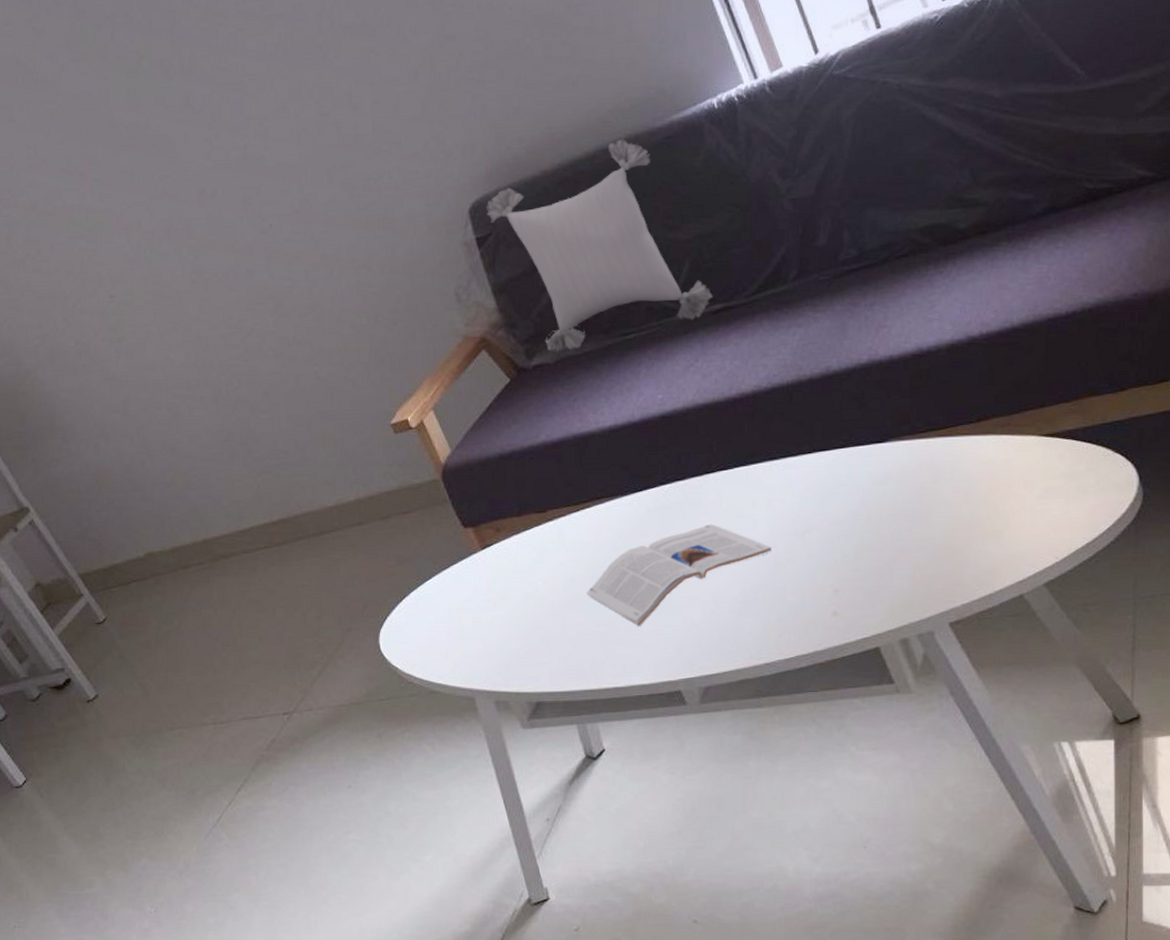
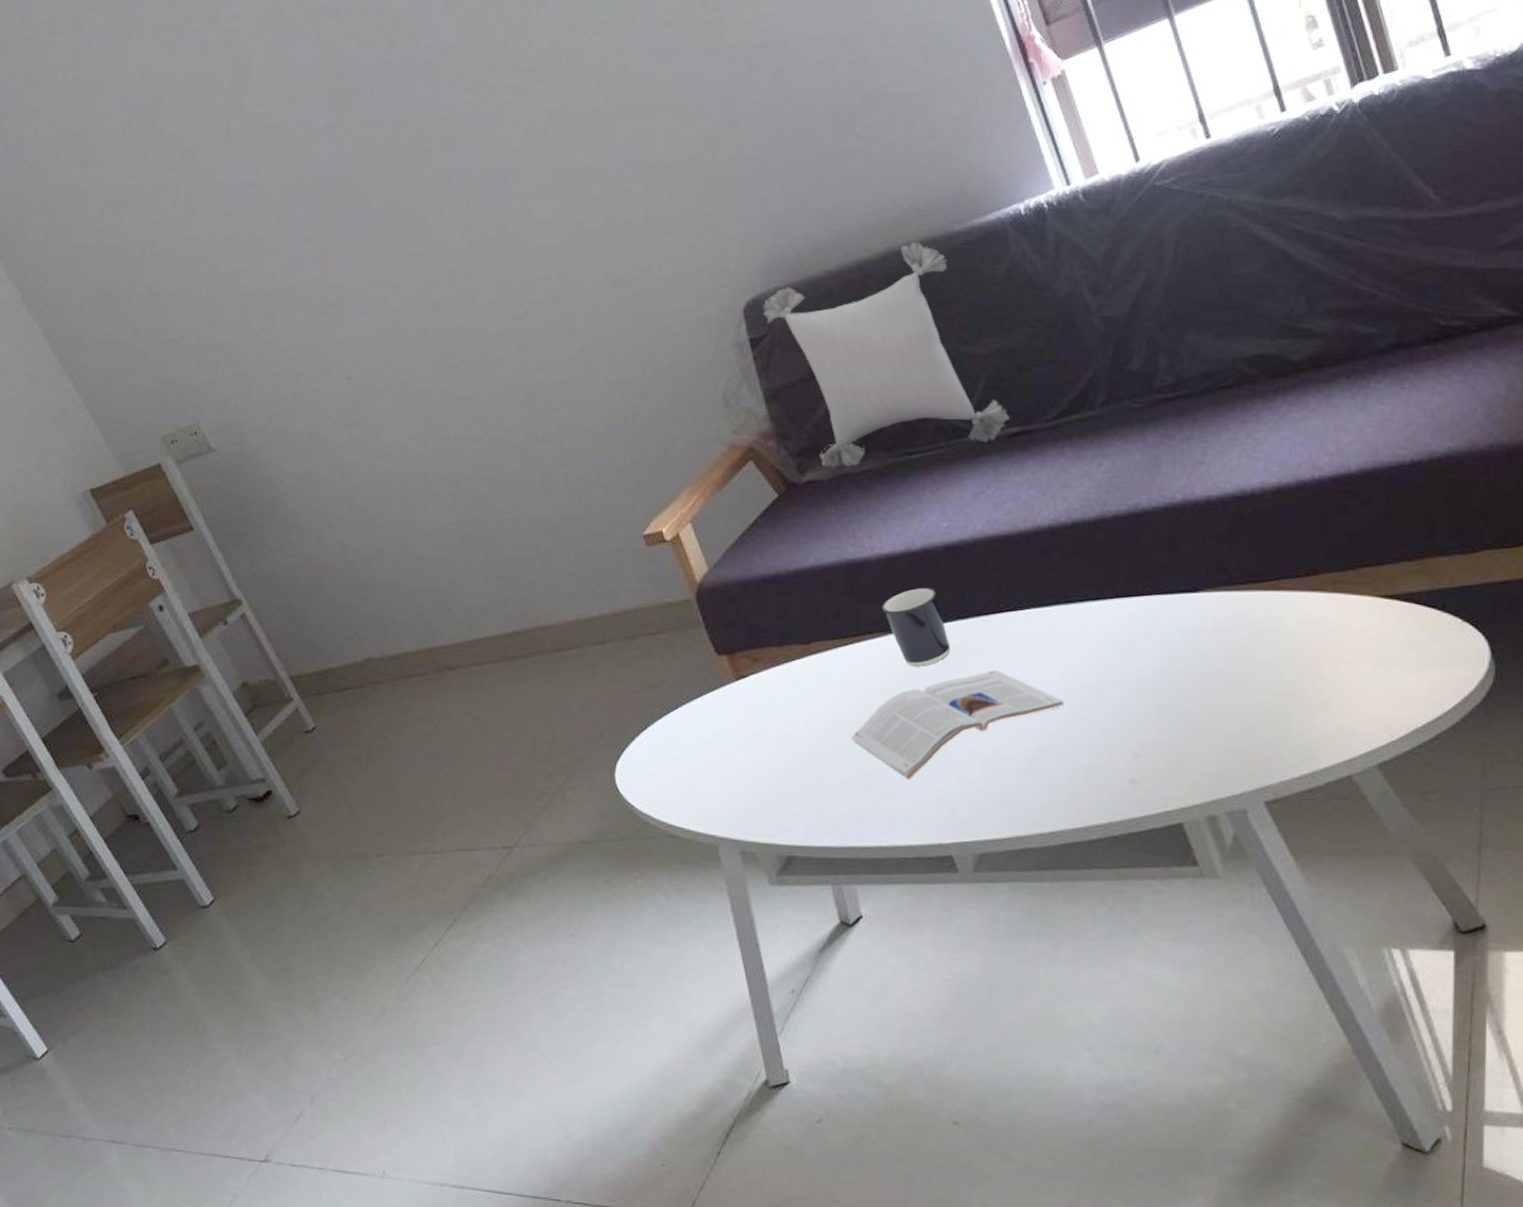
mug: none [607,454,671,526] -> present [881,587,951,667]

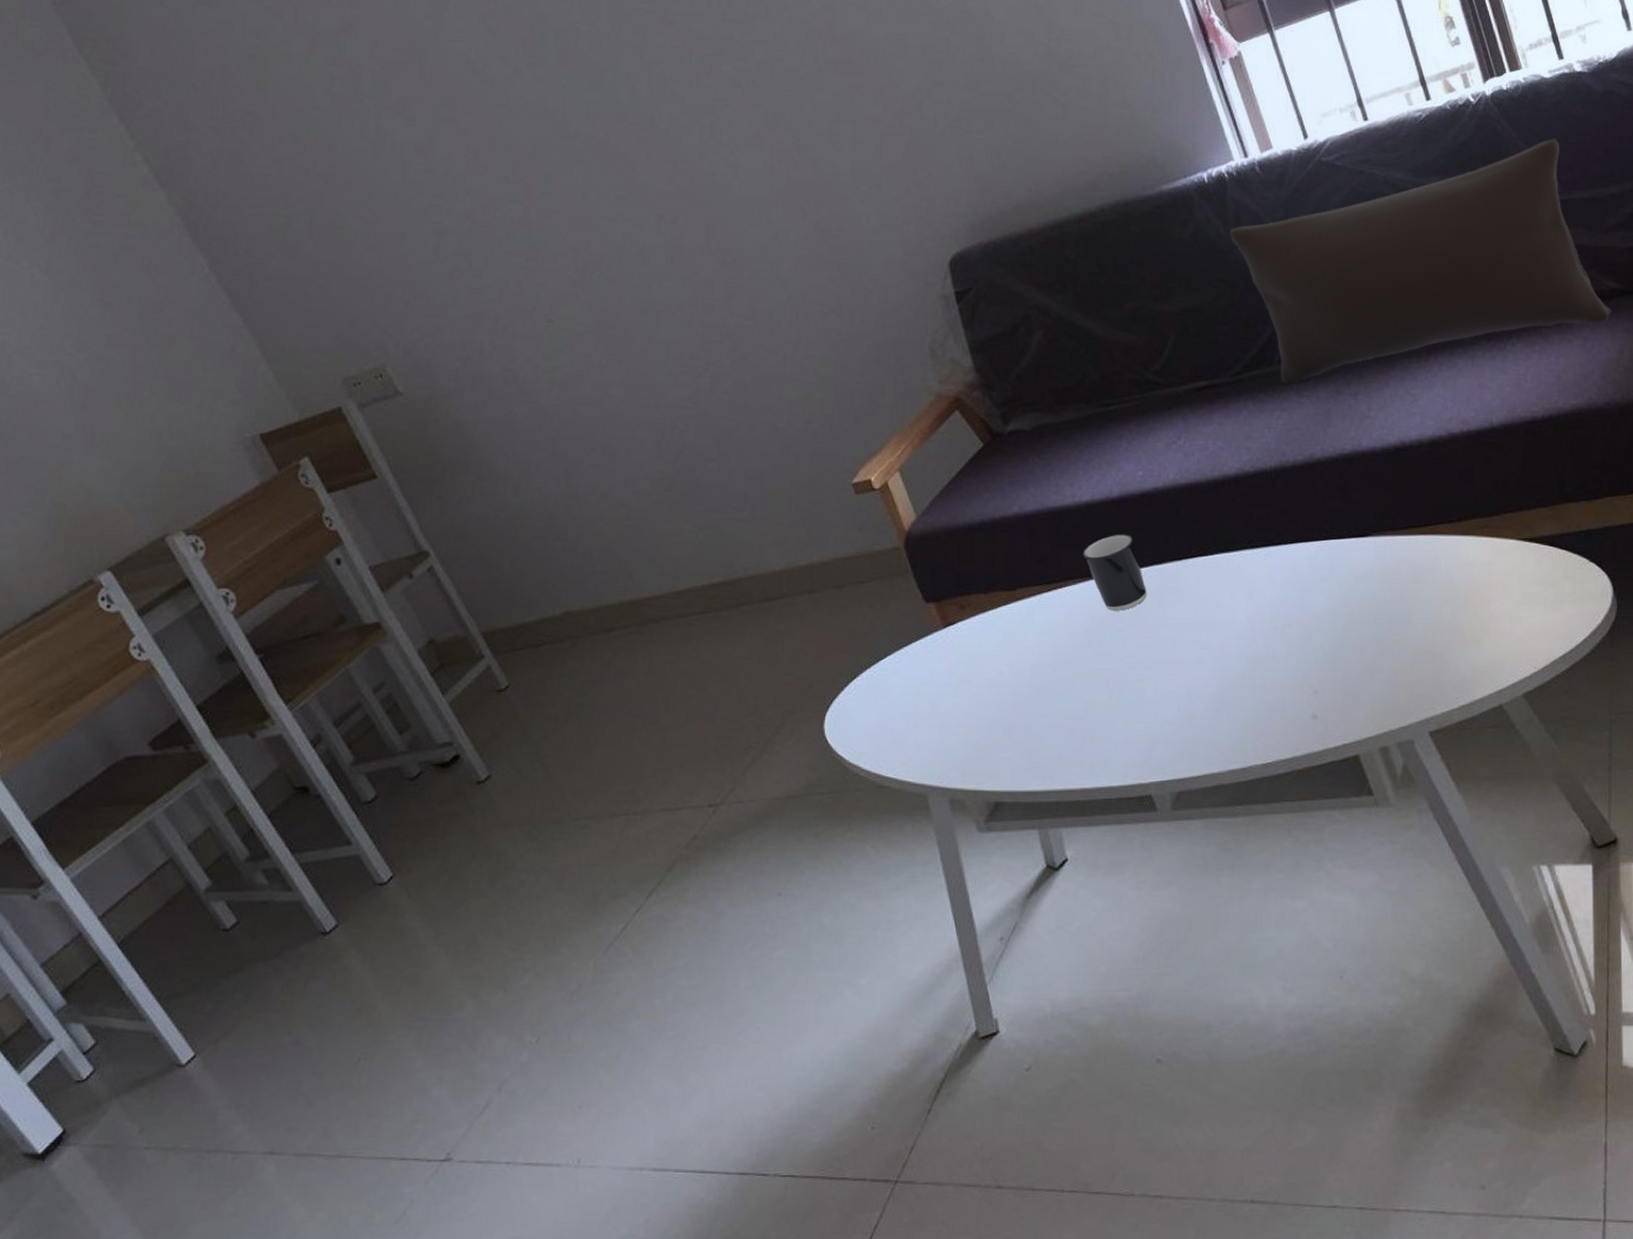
pillow: present [763,242,1010,469] -> none [968,204,1198,420]
magazine: present [851,669,1063,779] -> none [1055,612,1251,721]
pillow: none [1049,147,1500,430] -> present [1230,138,1611,385]

